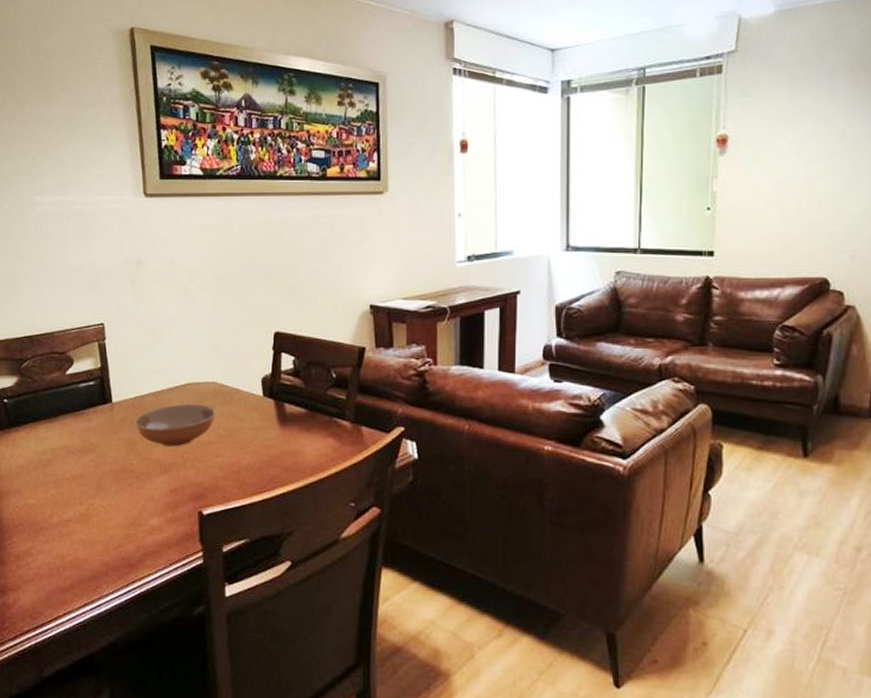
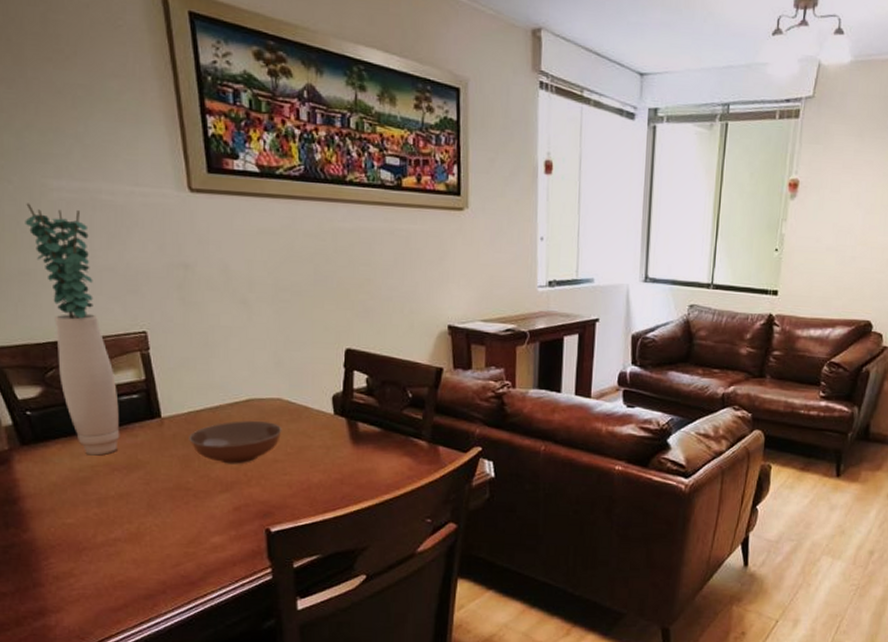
vase: none [14,217,78,440] -> present [25,203,120,456]

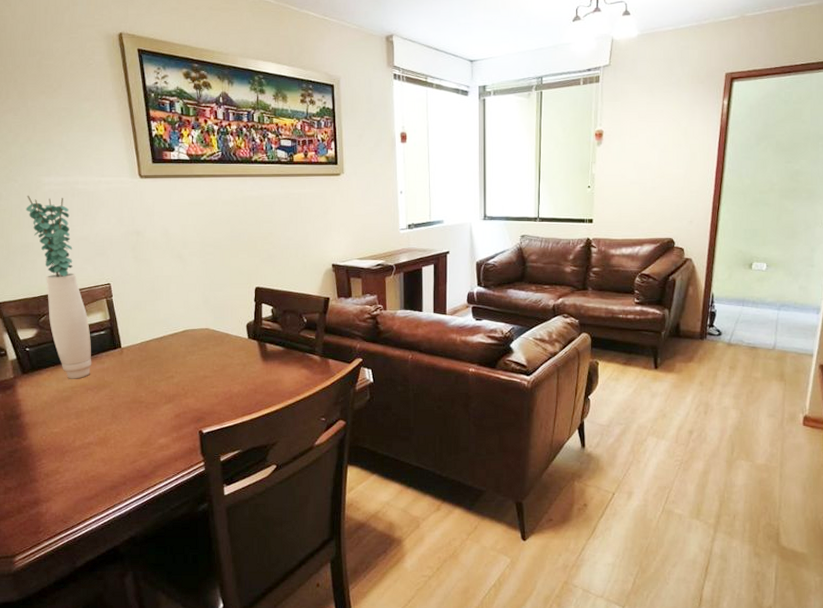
bowl: present [189,420,282,464] -> none [141,346,210,381]

